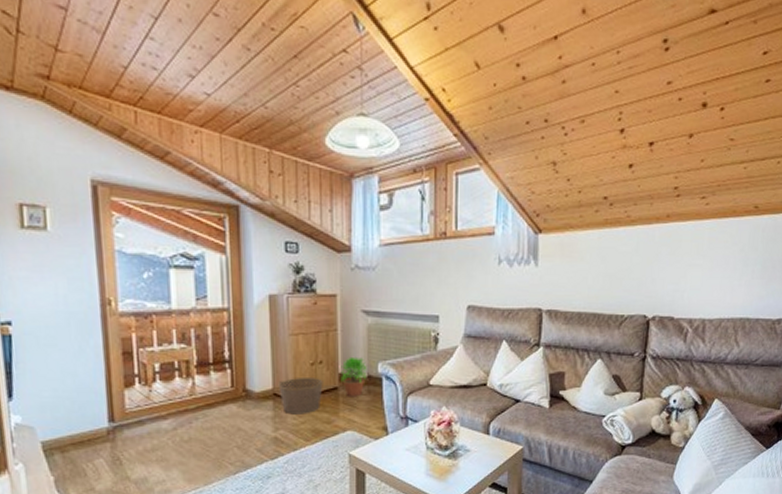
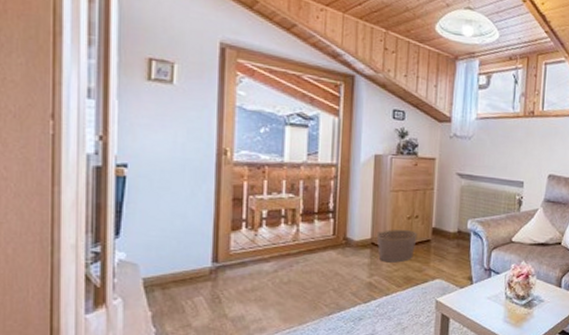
potted plant: present [340,358,367,397] -> none [433,214,458,249]

